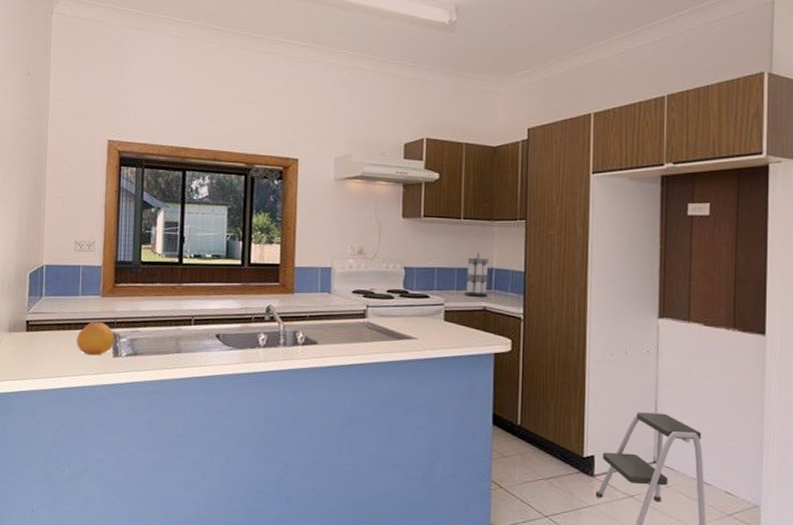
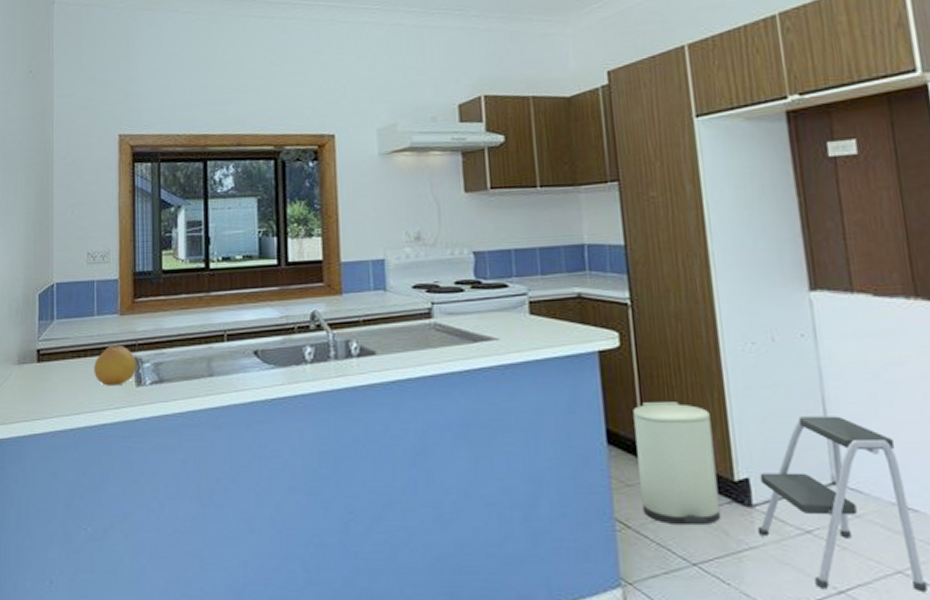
spice rack: present [465,251,489,297] -> none [551,225,582,282]
pedal bin: none [513,395,572,489] -> present [633,402,721,526]

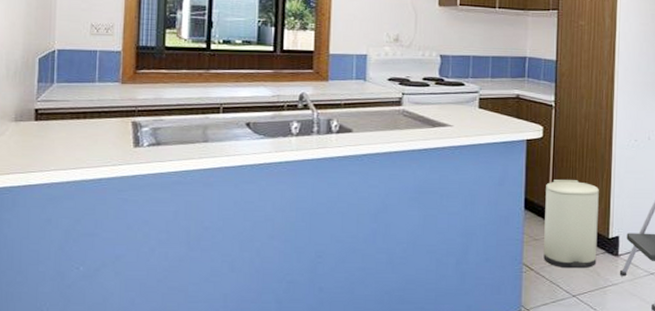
fruit: present [94,345,137,386] -> none [93,109,136,146]

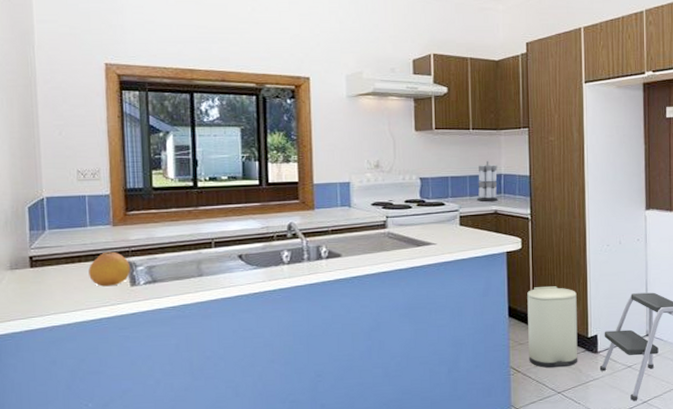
fruit: none [93,109,136,146] -> present [88,251,131,287]
spice rack: none [499,40,522,85] -> present [477,159,498,202]

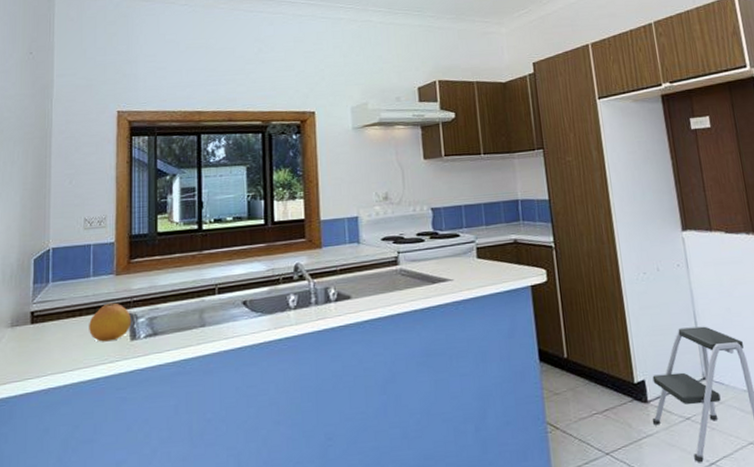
spice rack: present [477,159,498,202] -> none [493,184,517,231]
pedal bin: present [527,286,578,368] -> none [558,323,625,423]

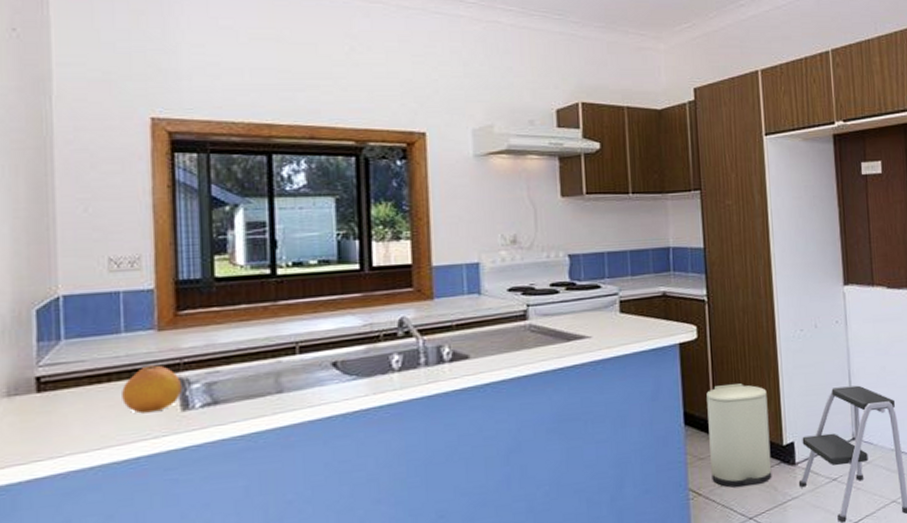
pedal bin: none [558,323,625,423] -> present [706,383,772,488]

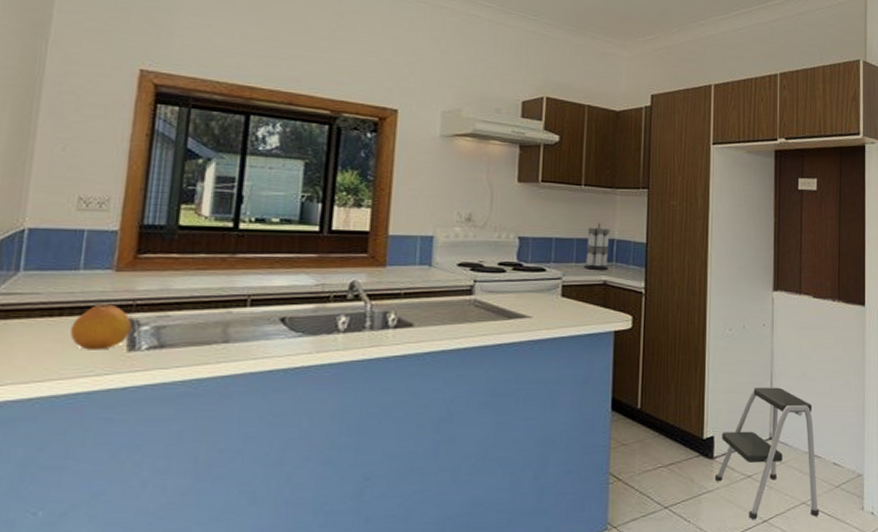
spice rack: none [641,229,667,282] -> present [584,221,610,270]
pedal bin: present [706,383,772,488] -> none [632,375,692,476]

